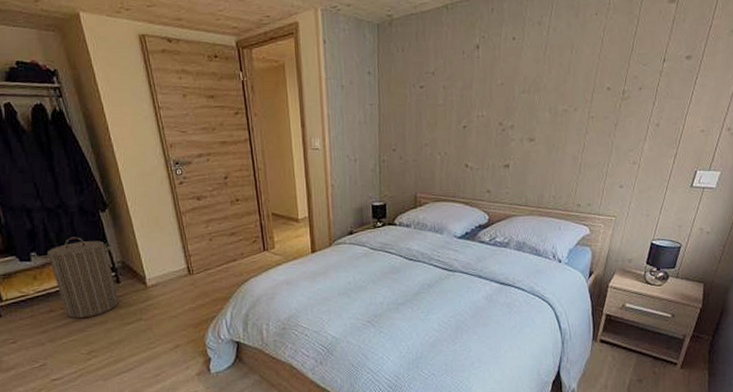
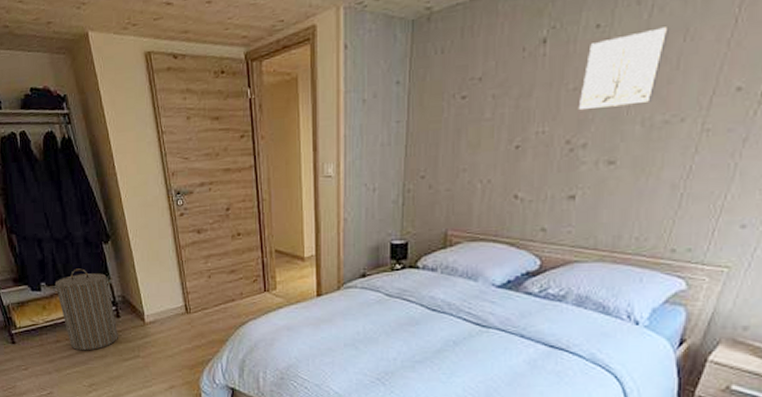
wall art: none [506,42,562,100] -> present [579,26,670,111]

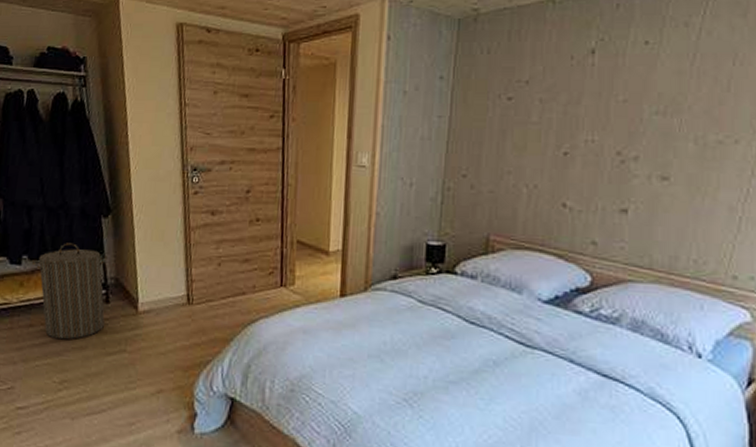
wall art: present [579,26,670,111] -> none [630,50,719,123]

